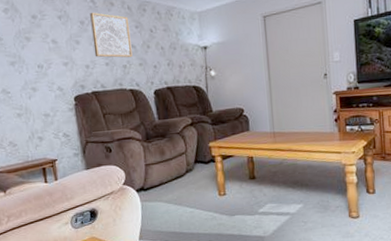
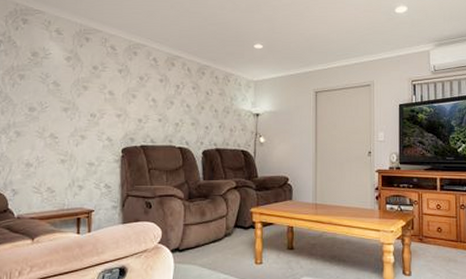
wall art: present [90,12,133,58] -> none [149,69,187,117]

